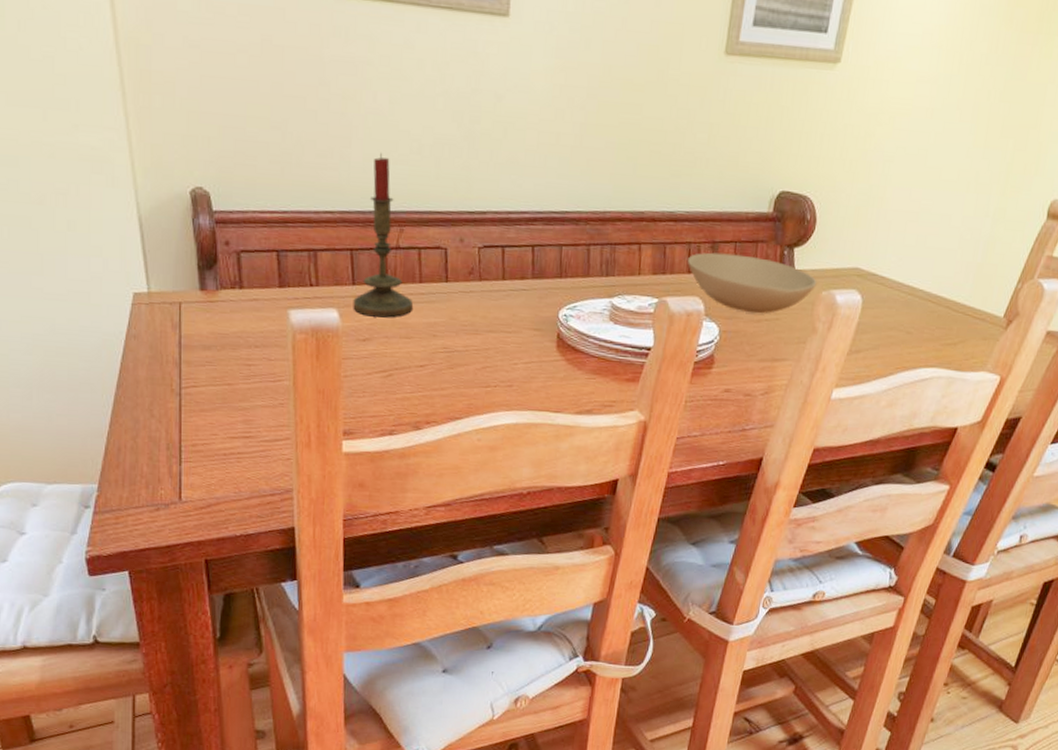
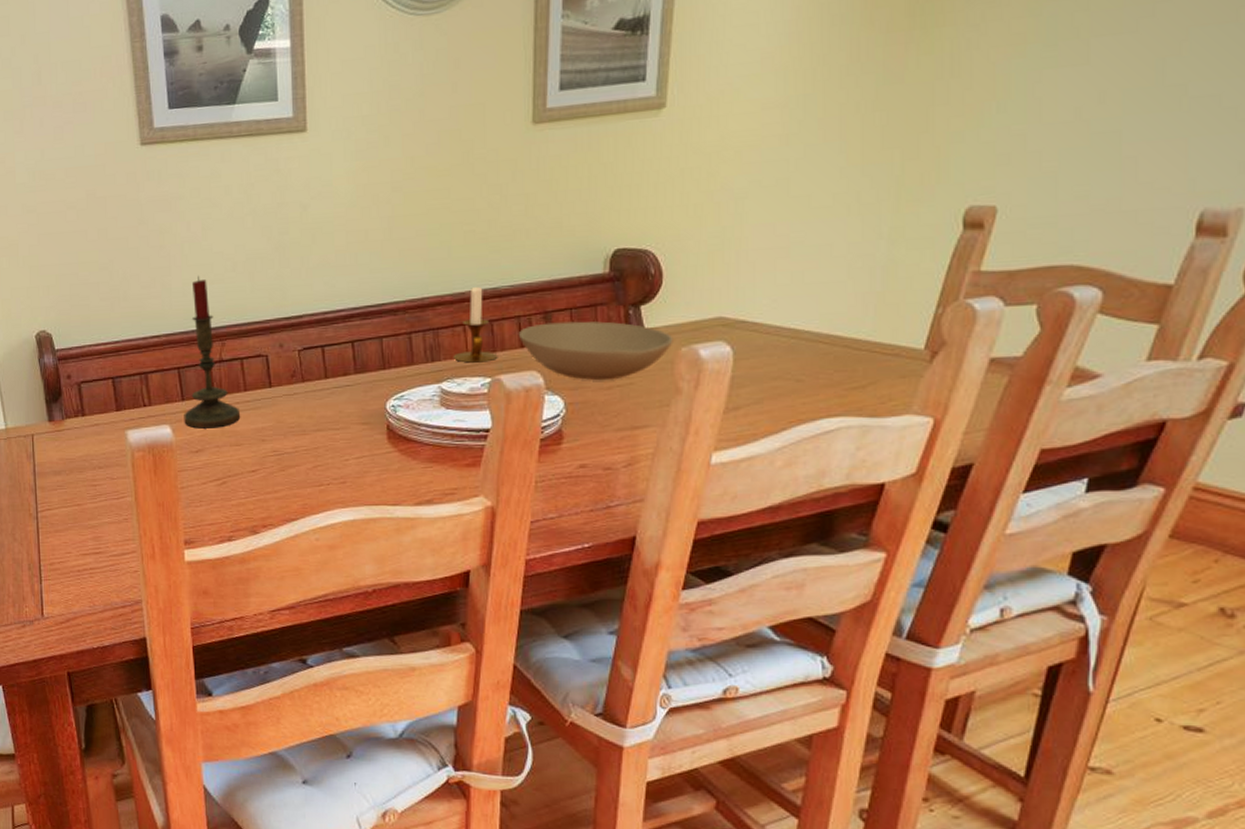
candlestick: none [626,208,667,283] -> present [453,287,498,363]

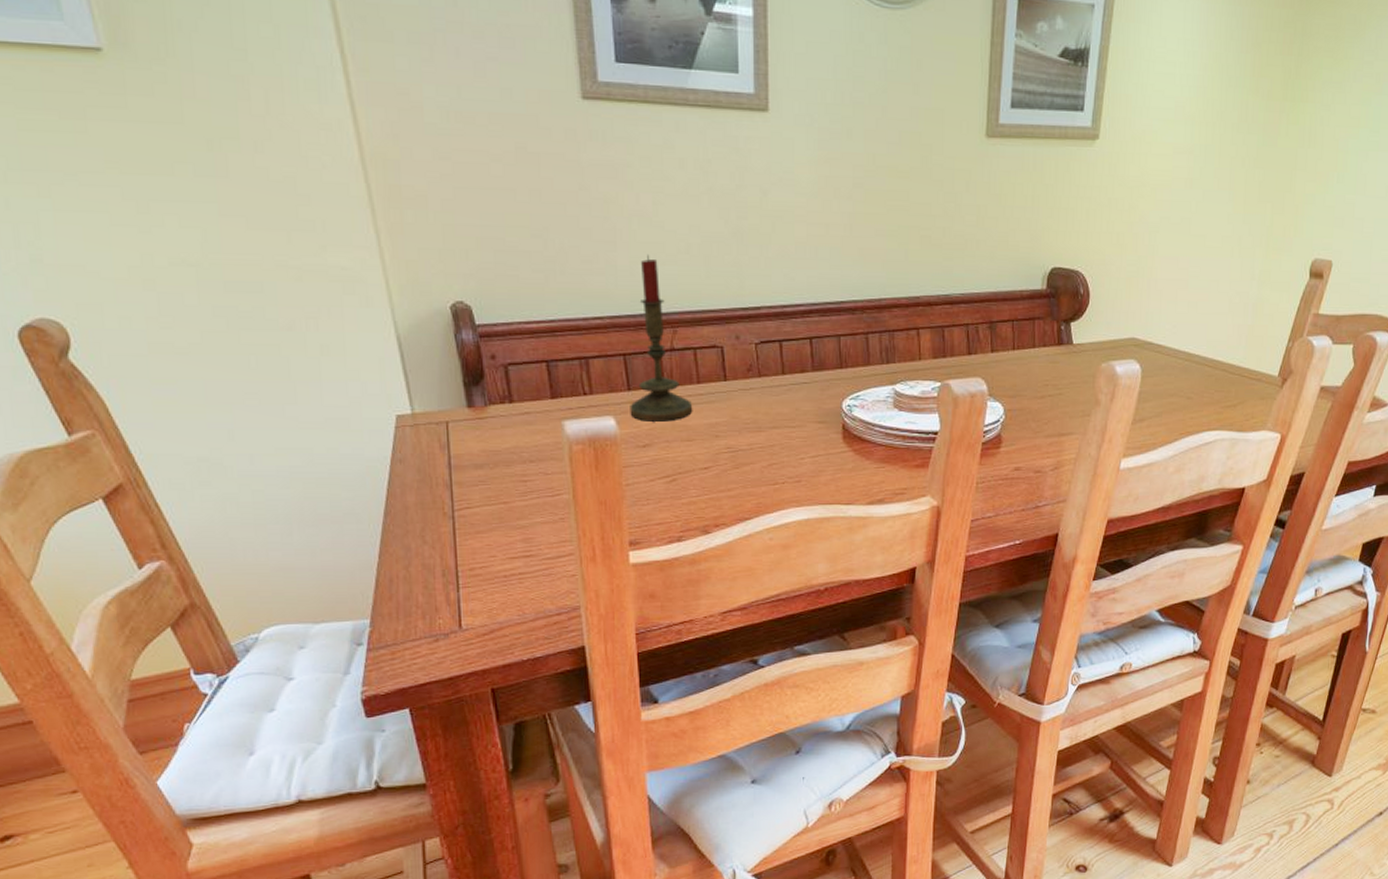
candlestick: present [453,287,498,363] -> none [906,293,948,367]
bowl: present [519,321,673,381] -> none [967,332,1096,390]

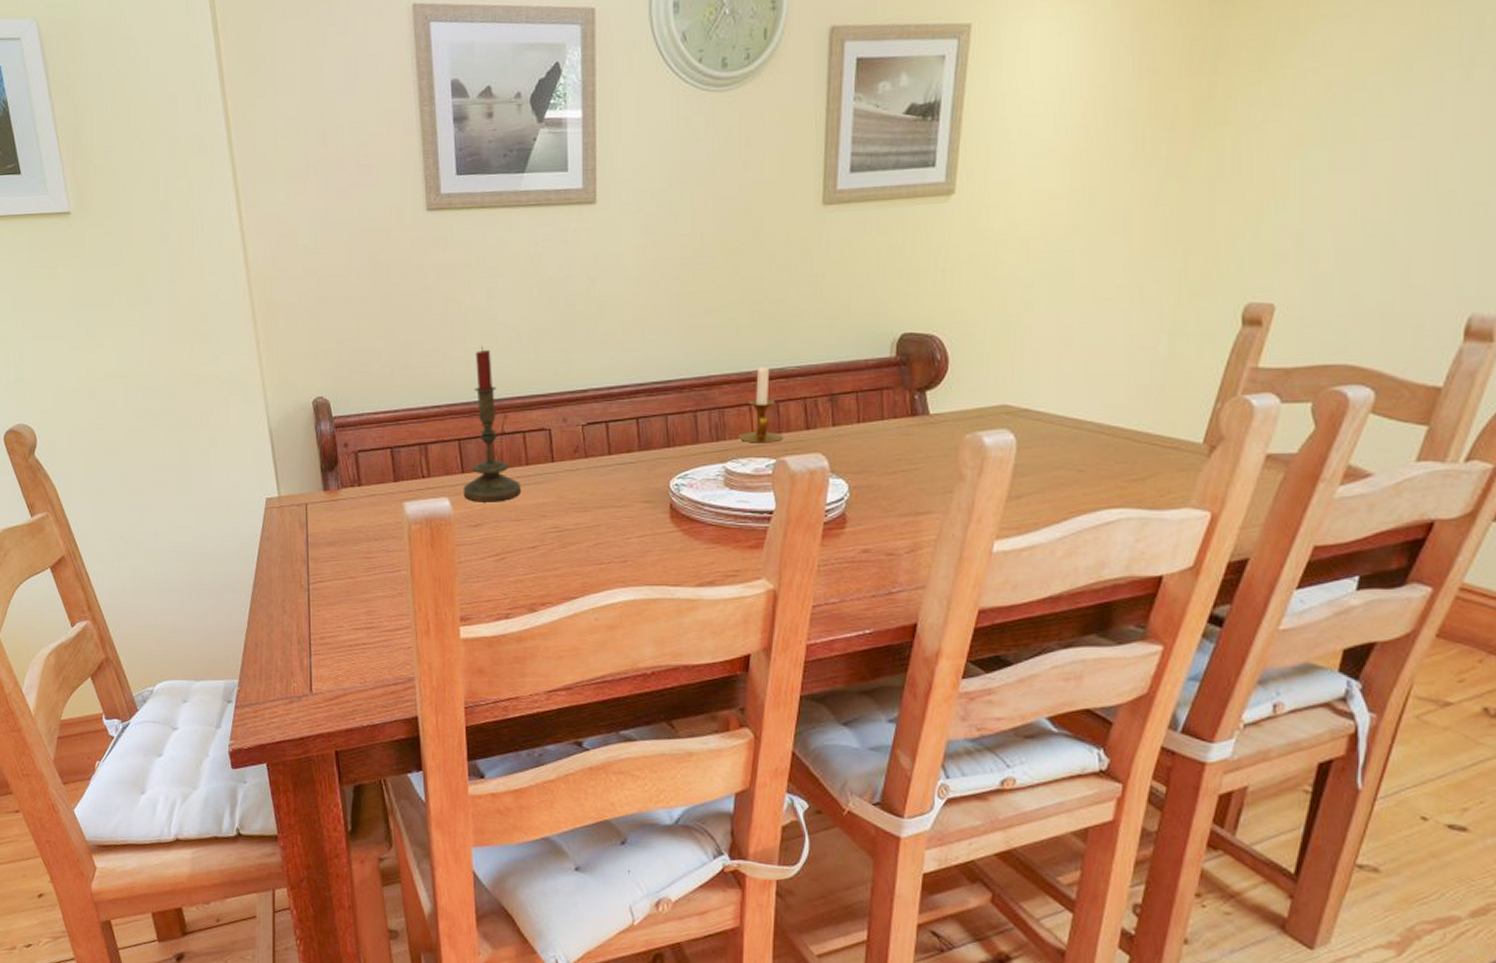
candlestick: none [906,293,948,367] -> present [738,367,783,443]

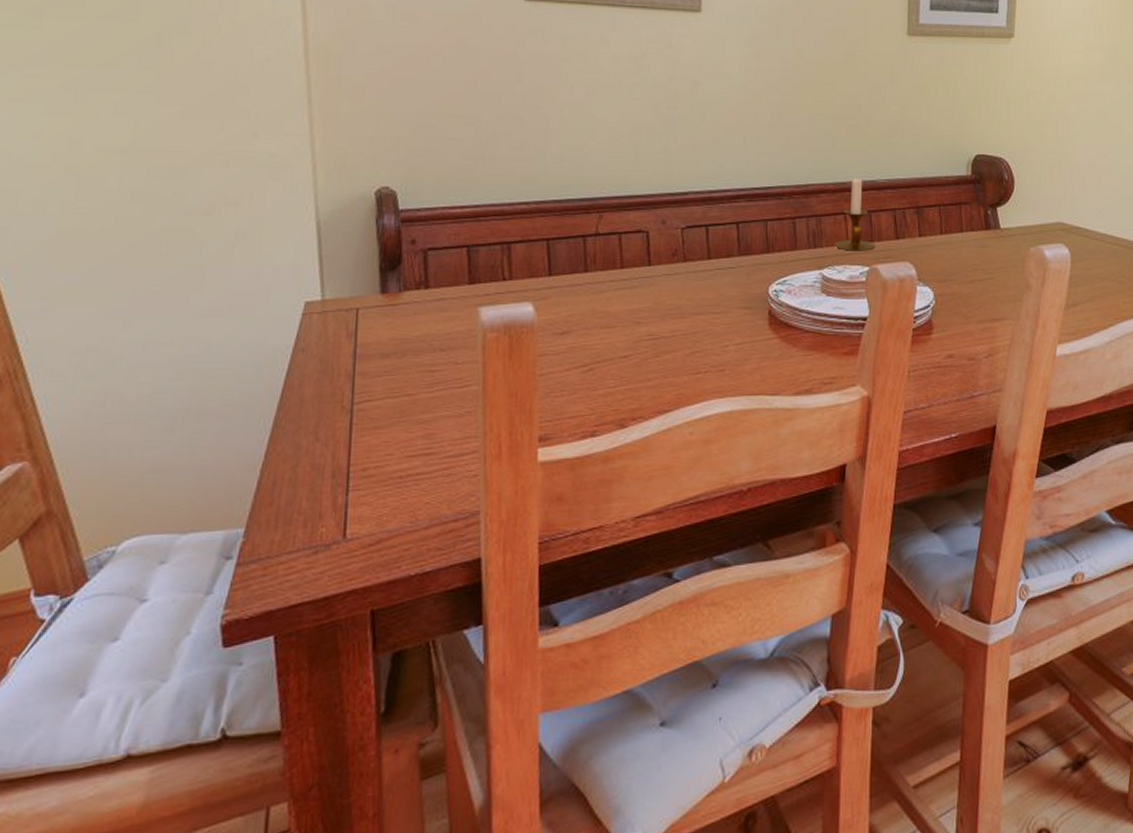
candle: present [463,346,520,502] -> none [549,142,614,308]

